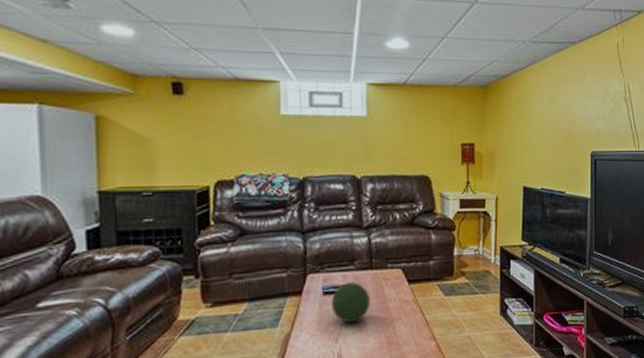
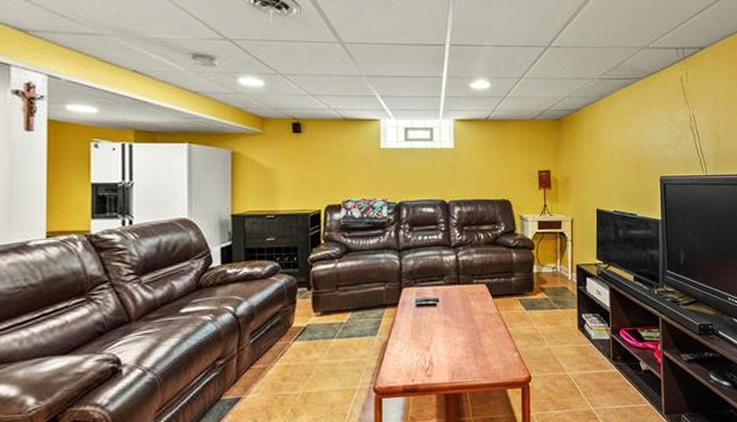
decorative orb: present [330,282,370,324] -> none [423,296,457,334]

